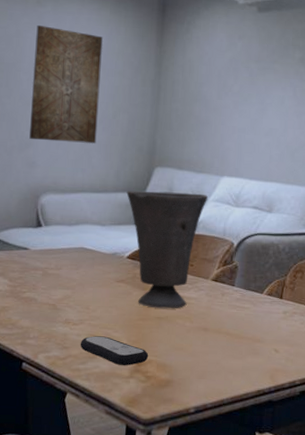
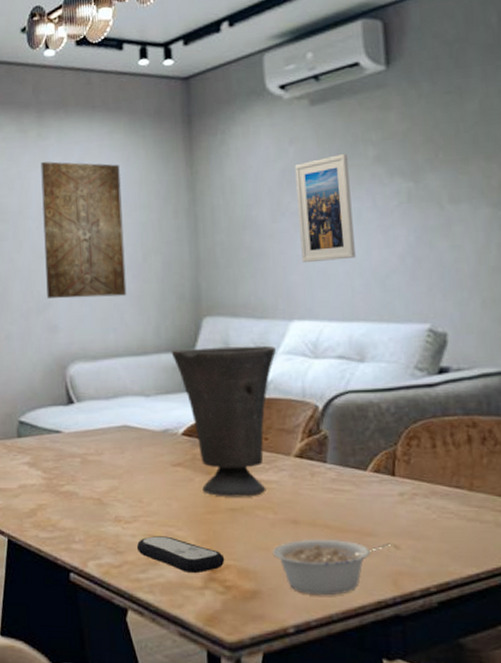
legume: none [185,343,272,385] -> present [272,540,390,596]
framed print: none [236,53,280,134] -> present [295,154,356,263]

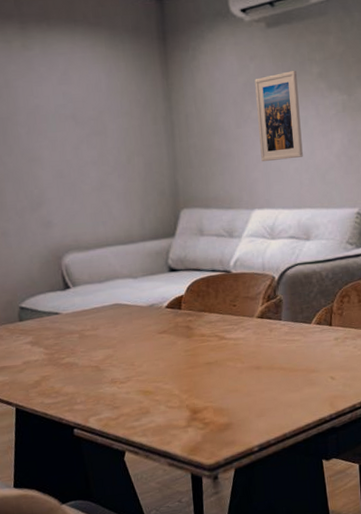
wall art: present [41,161,127,299] -> none [26,71,114,197]
remote control: present [136,536,225,573] -> none [130,390,204,417]
vase: present [171,345,276,497] -> none [154,230,241,355]
legume: present [272,540,390,596] -> none [240,376,328,421]

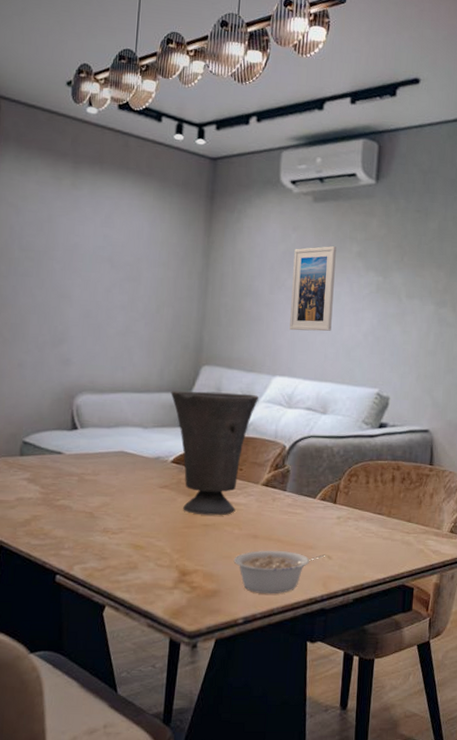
vase: none [154,230,241,355] -> present [171,390,258,516]
legume: none [240,376,328,421] -> present [233,551,325,594]

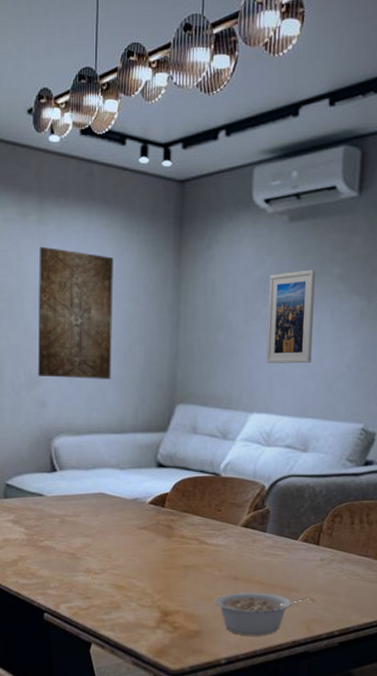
wall art: none [63,209,145,340] -> present [38,246,113,379]
vase: present [171,390,258,516] -> none [146,430,235,557]

